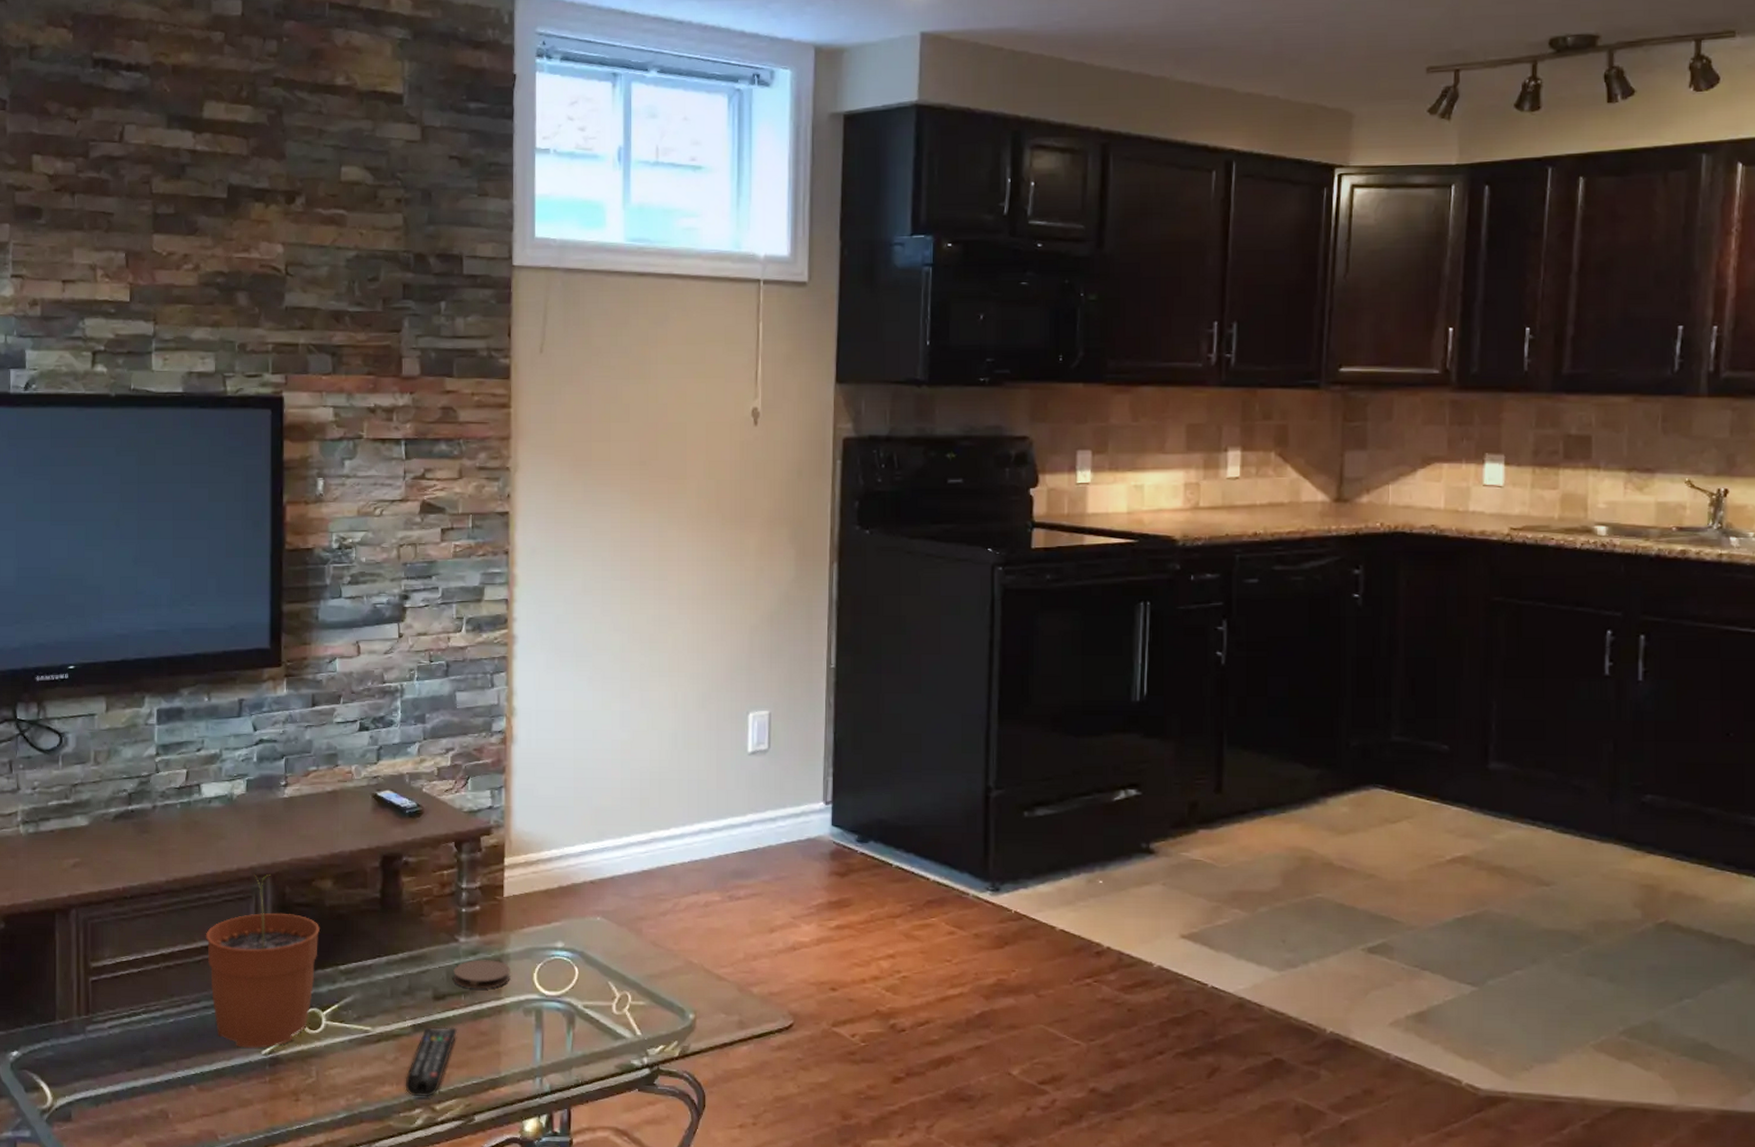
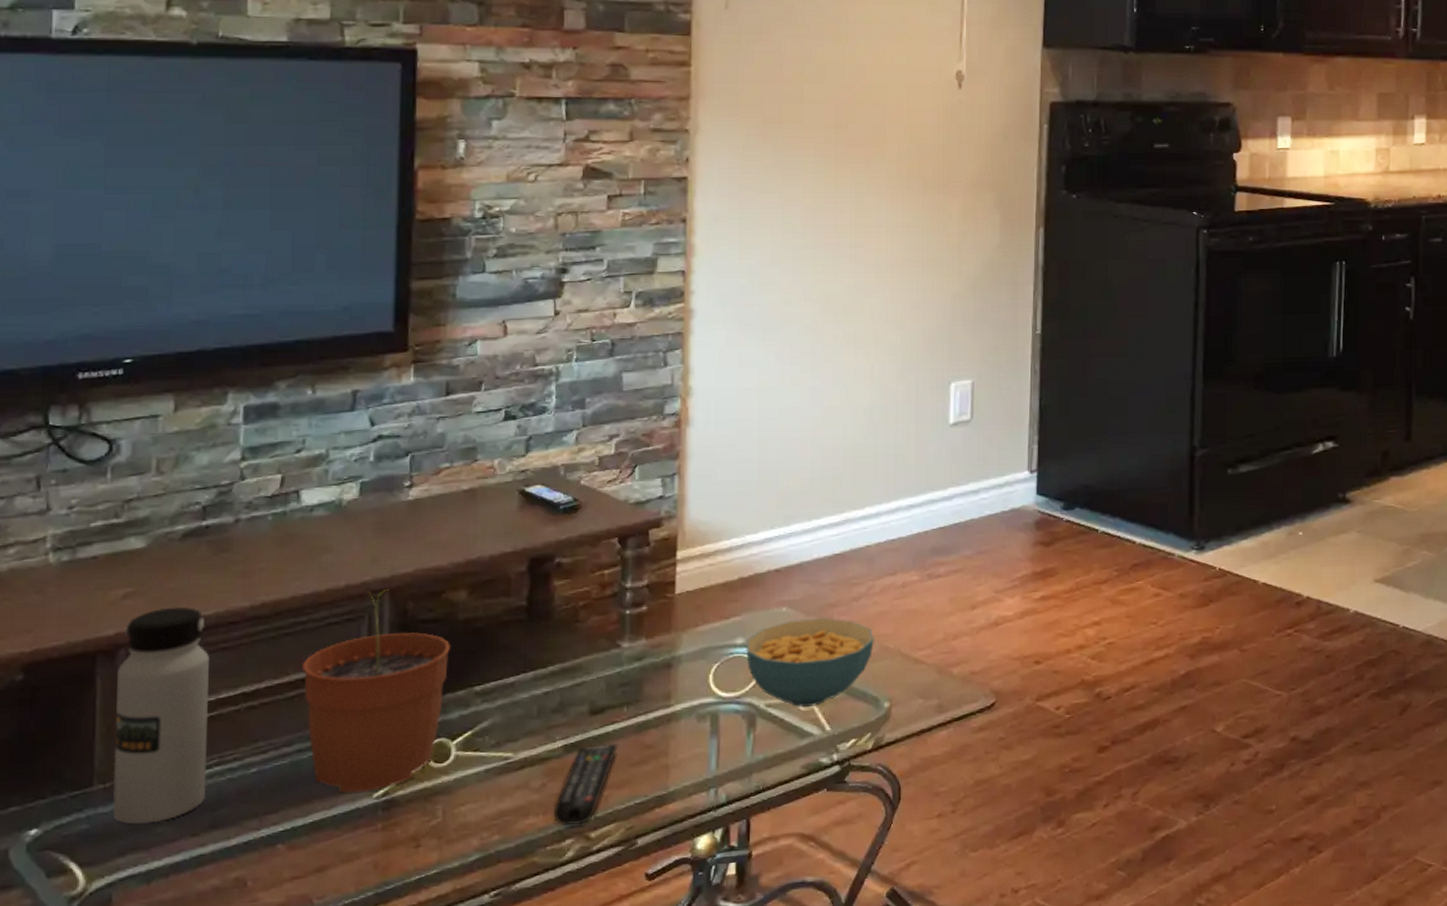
water bottle: none [69,877,136,1056] -> present [113,606,209,824]
coaster: present [453,959,510,989] -> none [614,664,682,698]
cereal bowl: none [566,929,680,1011] -> present [746,618,874,707]

